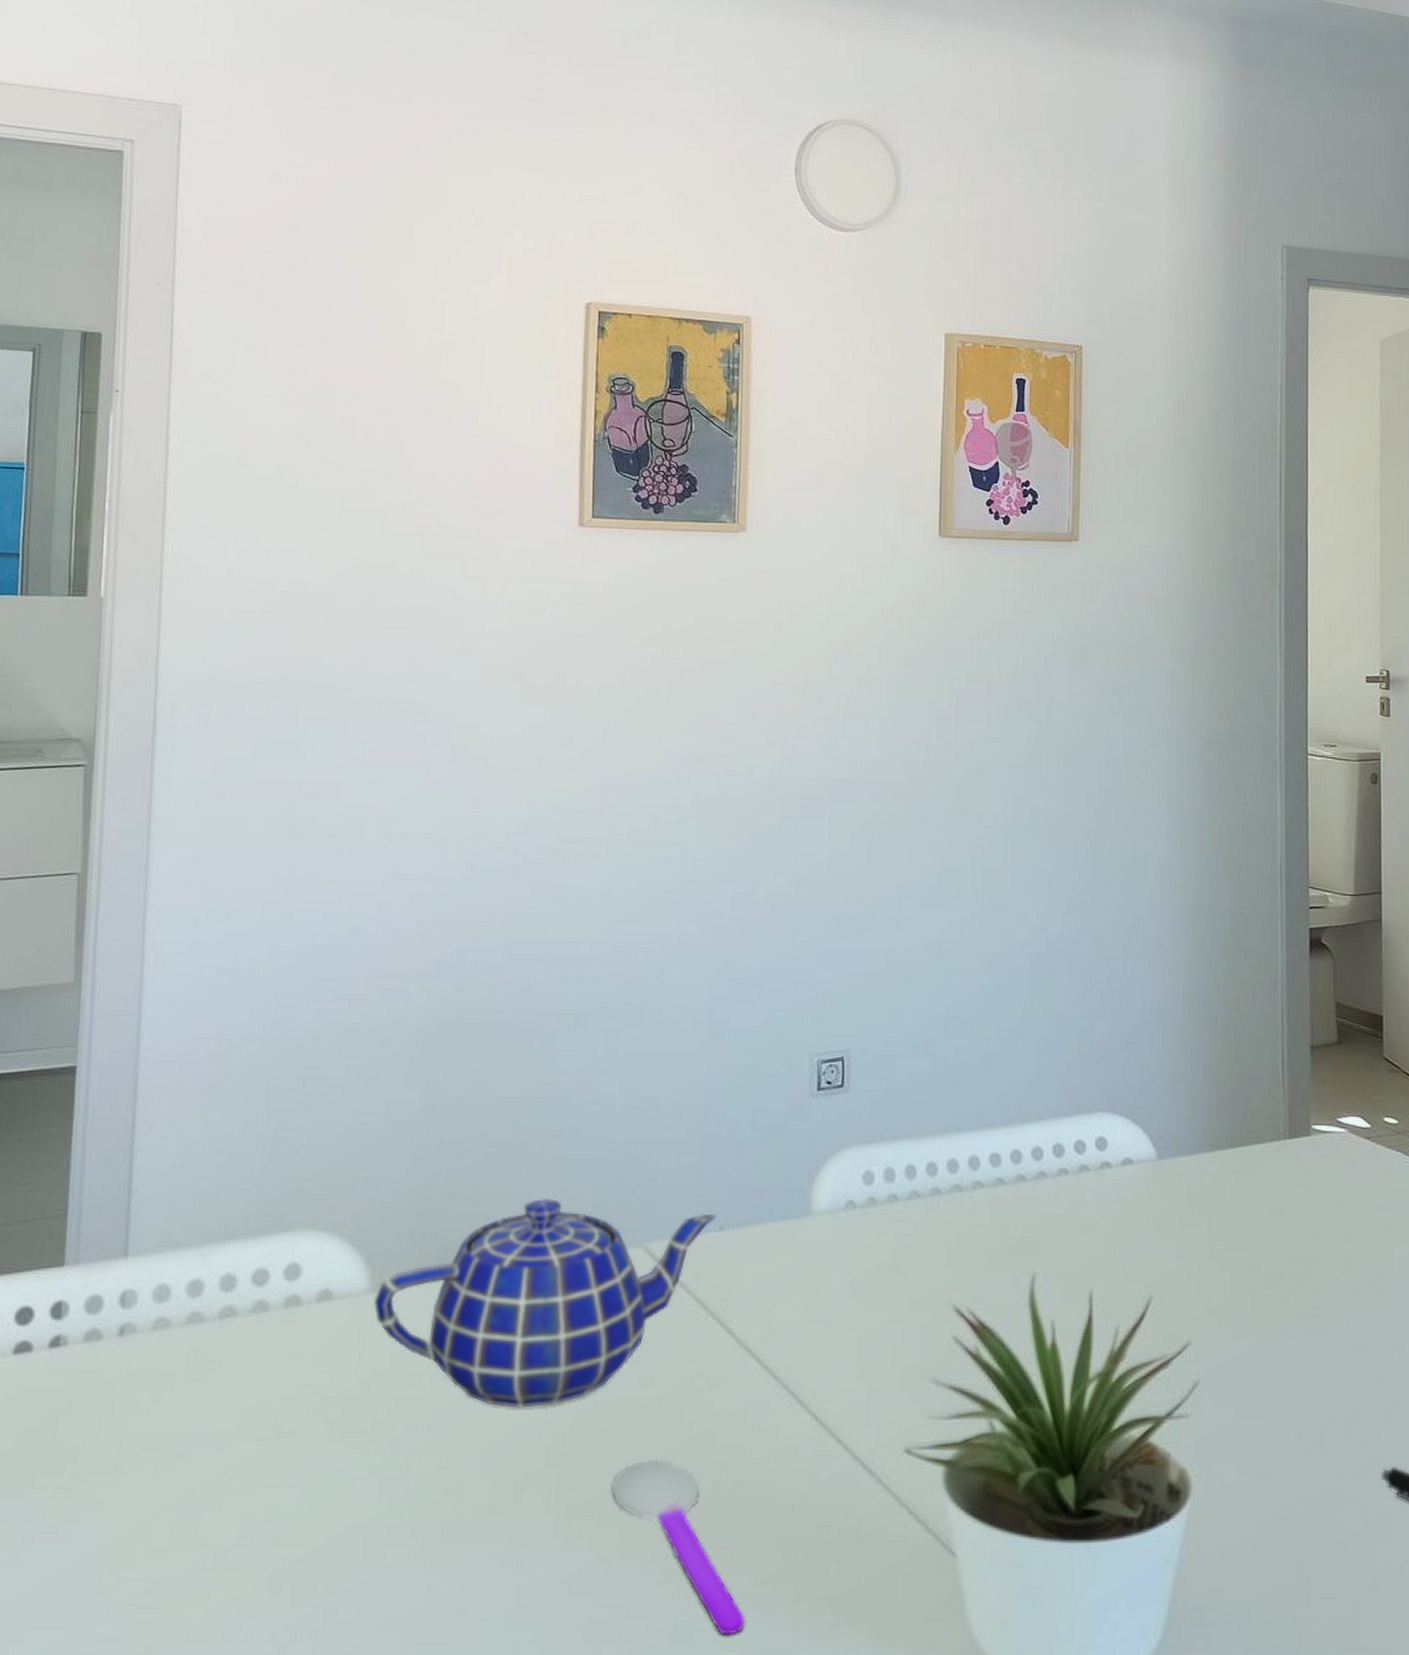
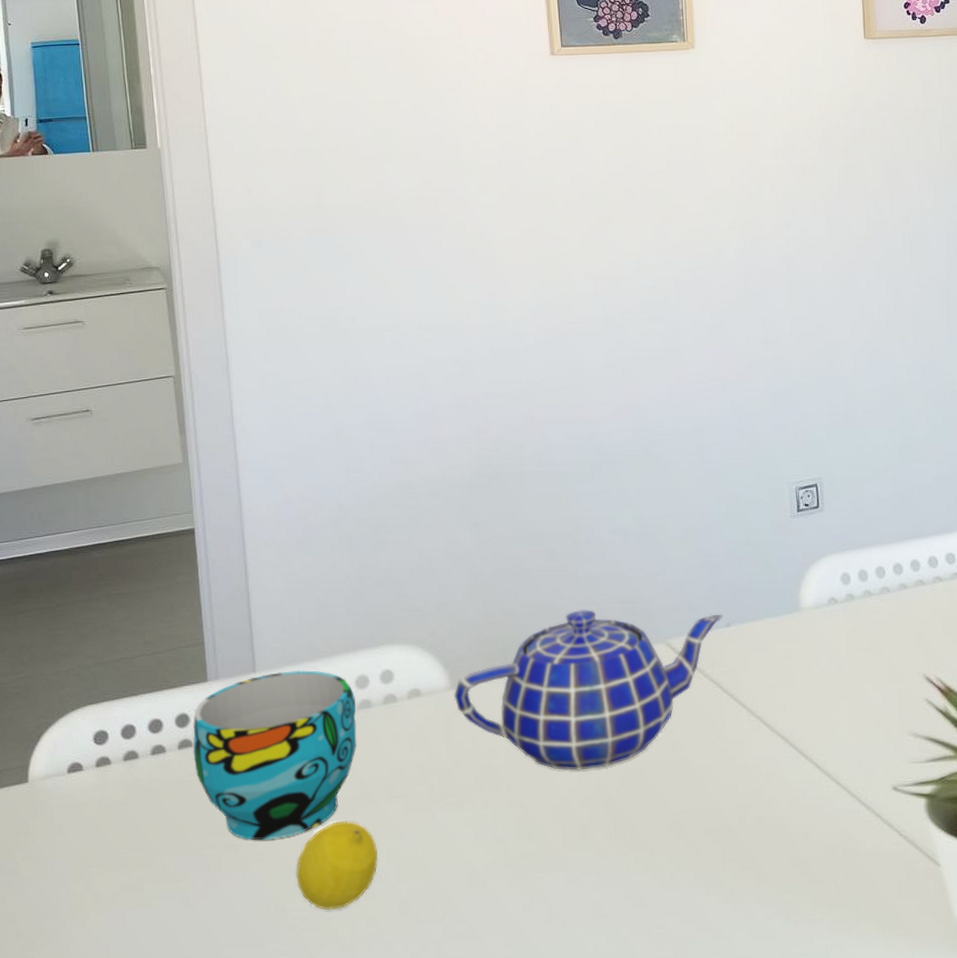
cup: none [31,1258,250,1483] -> present [193,670,357,841]
fruit: none [140,1461,253,1583] -> present [295,821,379,911]
spoon: present [611,1461,745,1635] -> none [658,805,774,931]

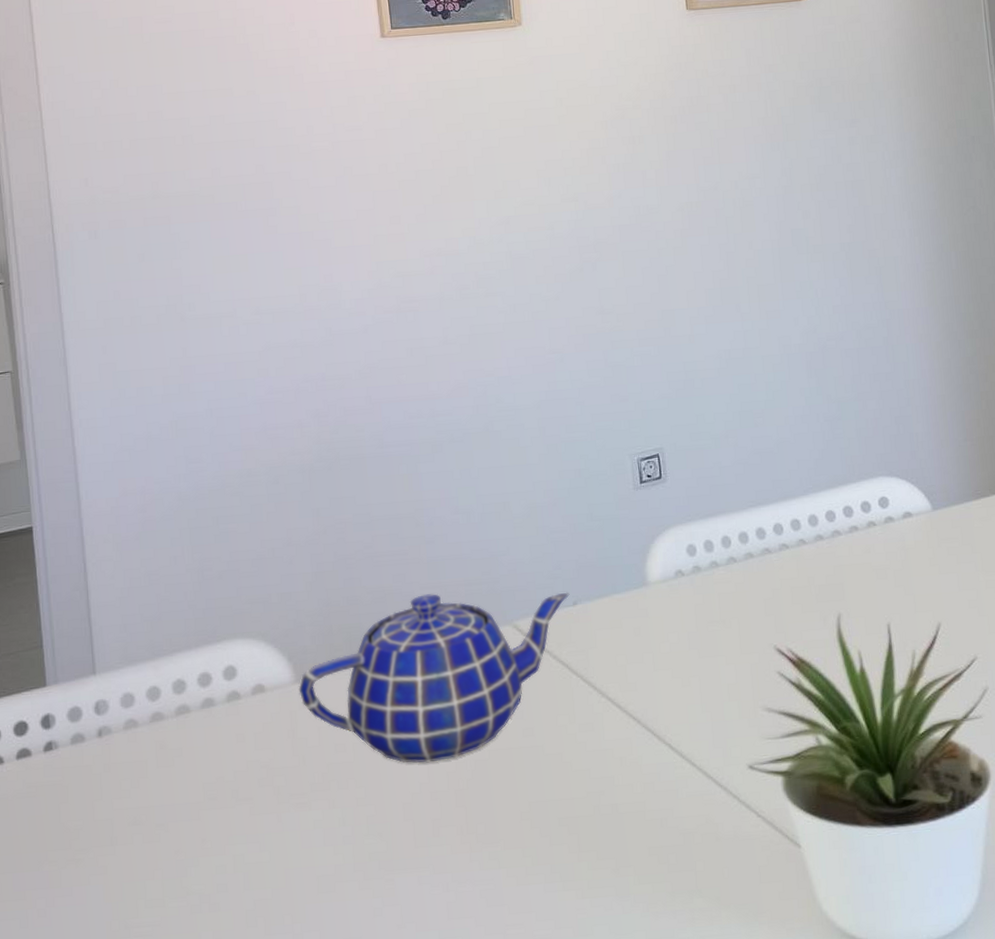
cup: present [193,670,357,841] -> none [31,670,201,853]
fruit: present [295,821,379,911] -> none [138,827,224,926]

